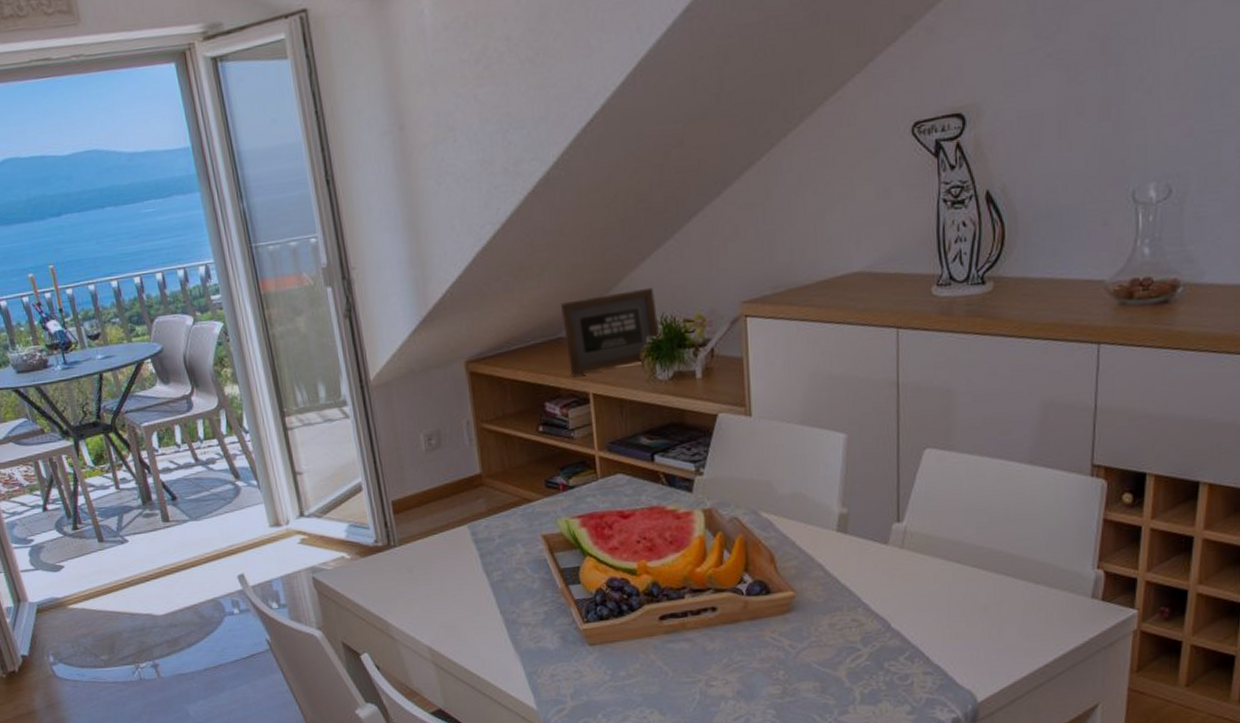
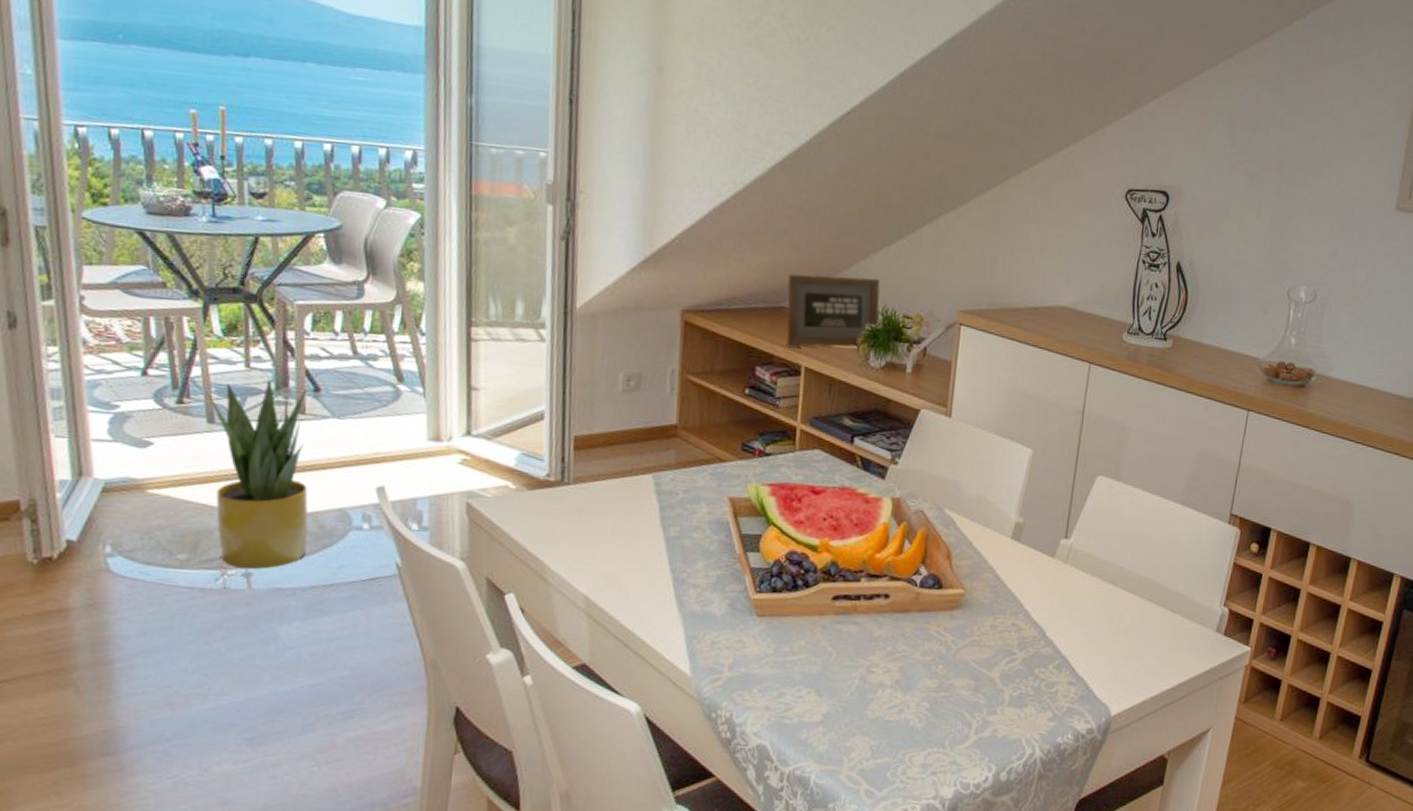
planter: none [91,495,195,661] -> present [205,379,309,569]

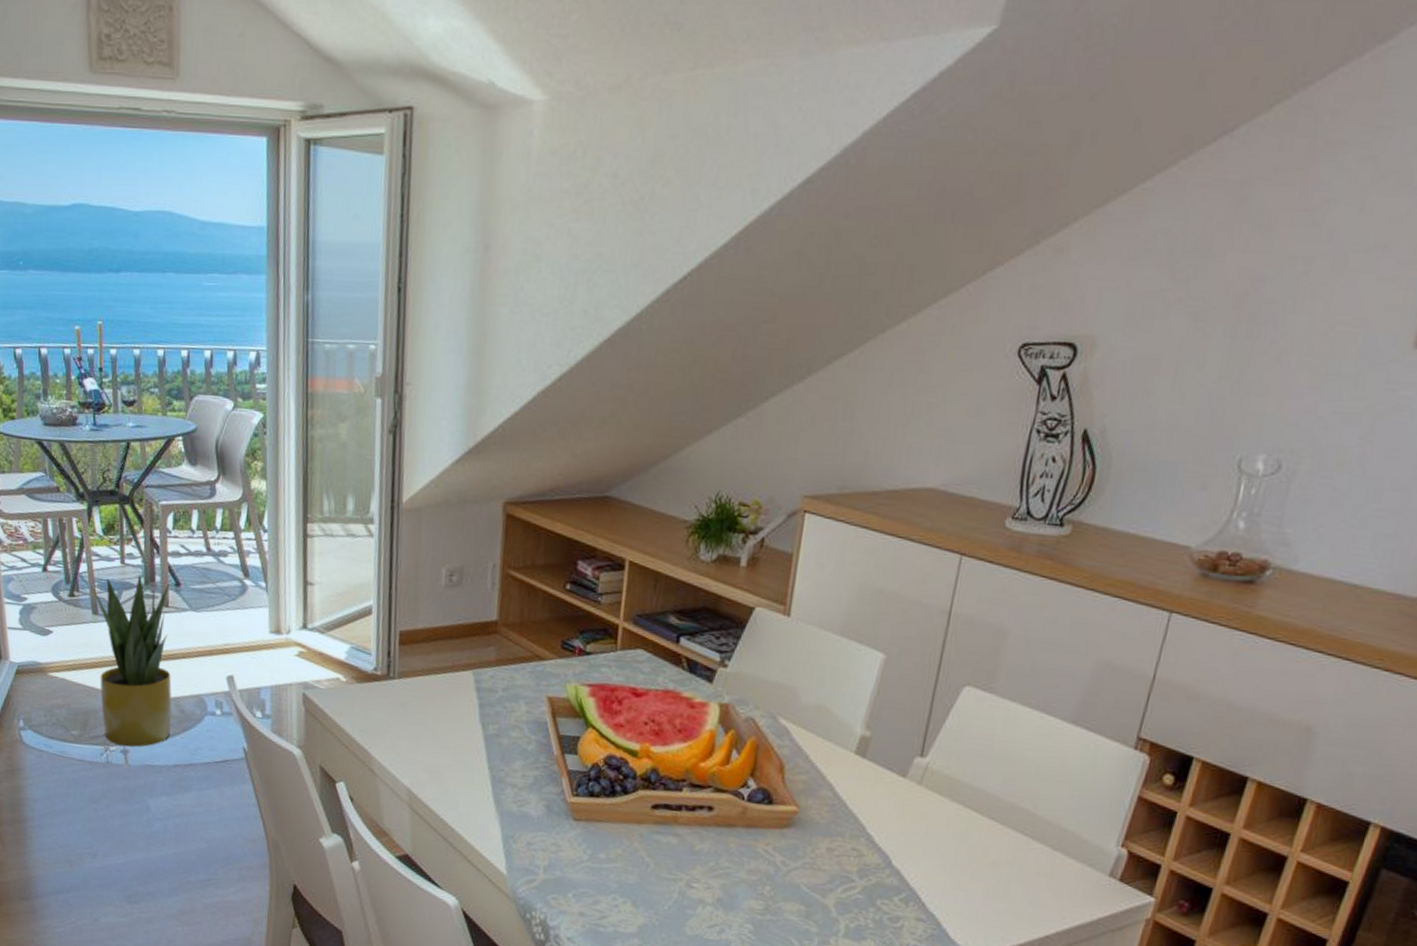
picture frame: present [786,273,881,348] -> none [610,459,715,539]

